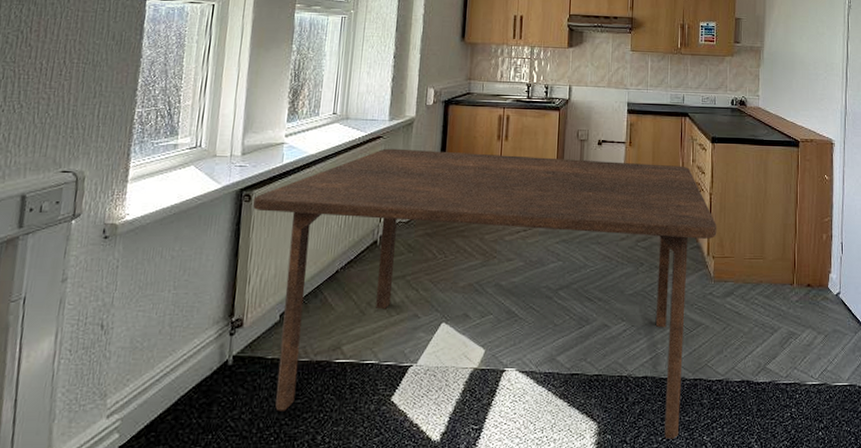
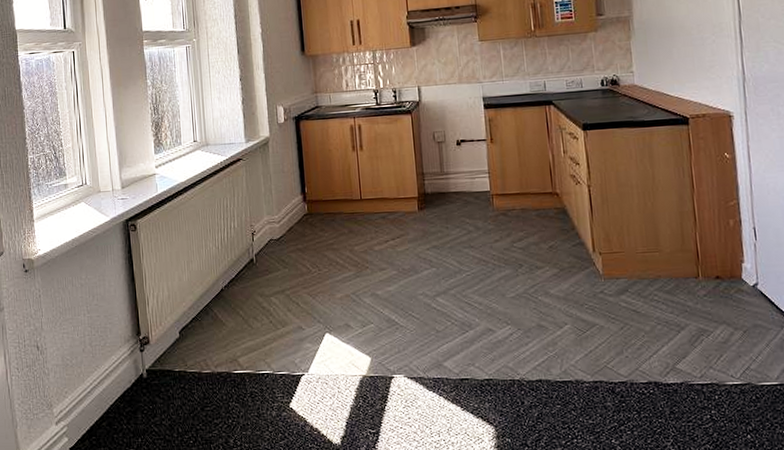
dining table: present [253,148,717,439] -> none [139,158,601,443]

